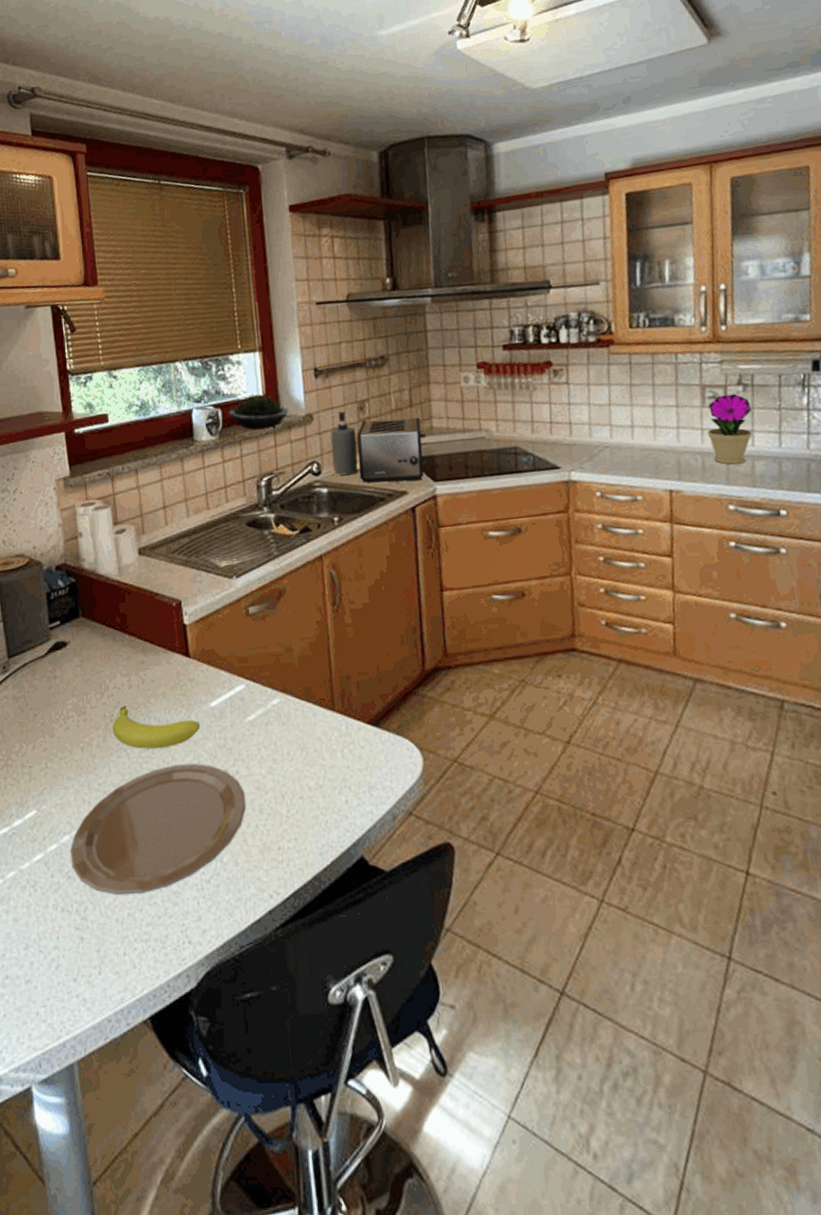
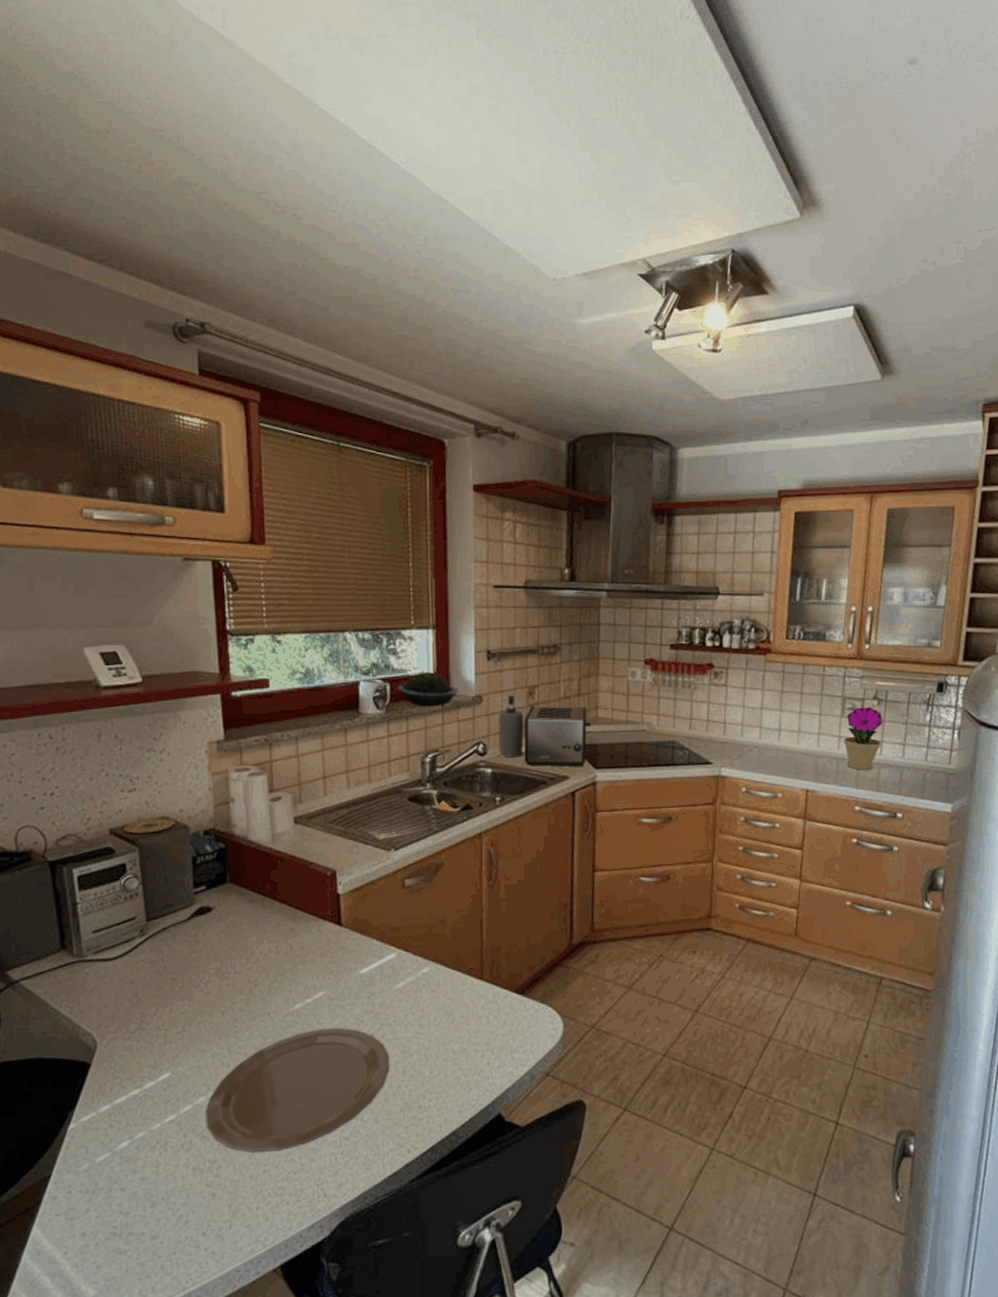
fruit: present [112,706,200,749] -> none [256,972,348,1014]

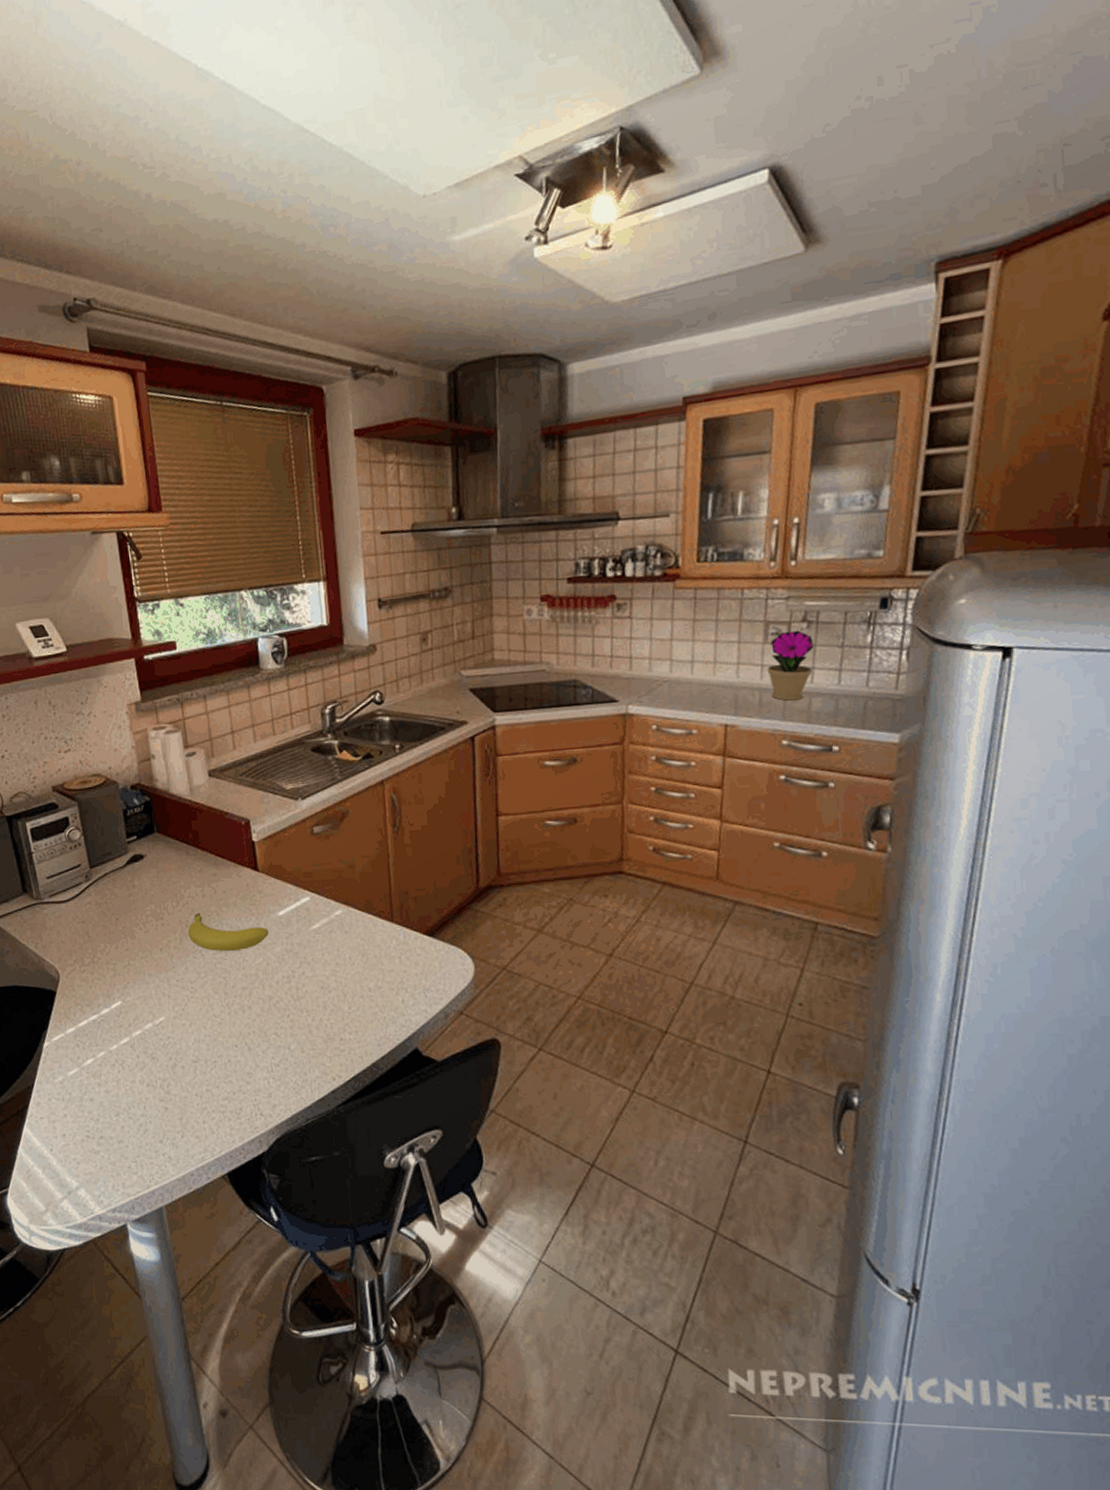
plate: present [204,1028,390,1154] -> none [152,965,312,1075]
fruit: none [256,972,348,1014] -> present [187,913,268,951]
succulent plant: present [397,671,458,707] -> none [294,624,352,659]
soap dispenser: present [496,695,524,758] -> none [389,642,420,705]
toaster: present [524,705,591,767] -> none [419,649,487,713]

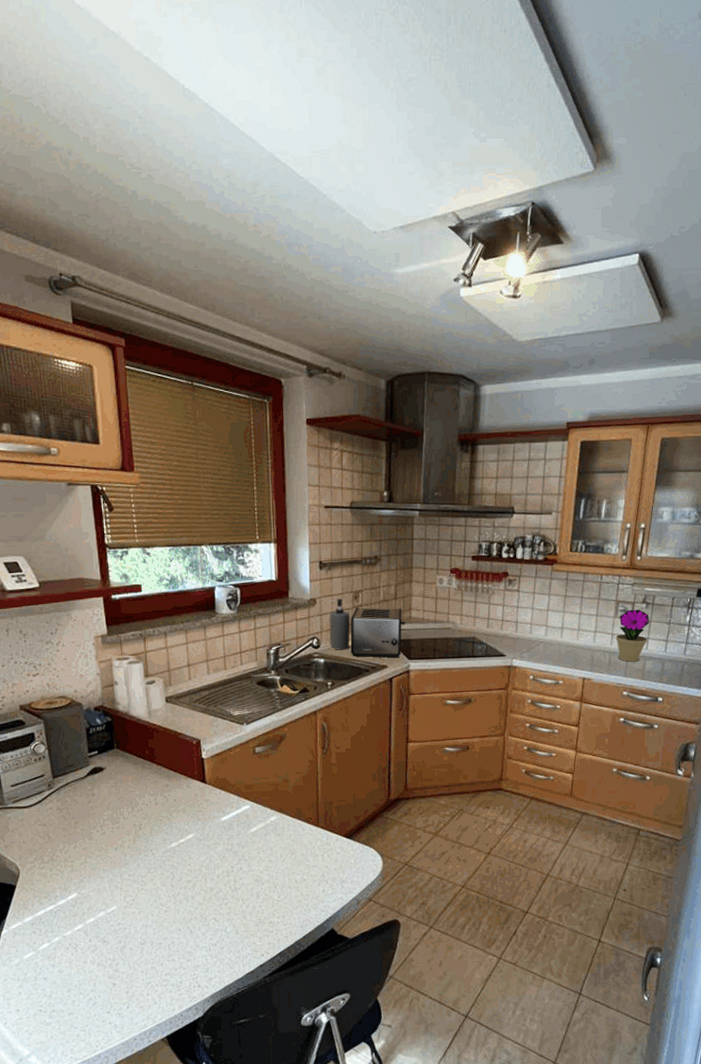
fruit: present [187,913,268,951] -> none [140,818,212,850]
soap dispenser: none [389,642,420,705] -> present [327,599,350,650]
toaster: none [419,649,487,713] -> present [350,607,405,658]

